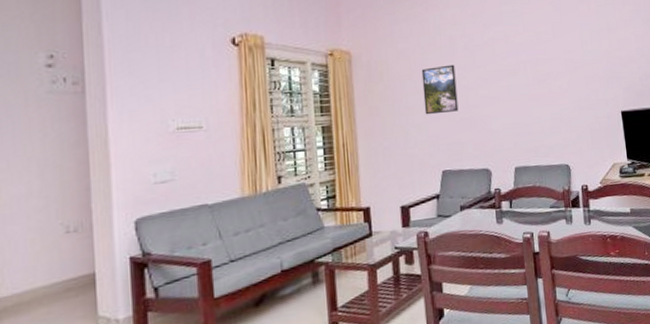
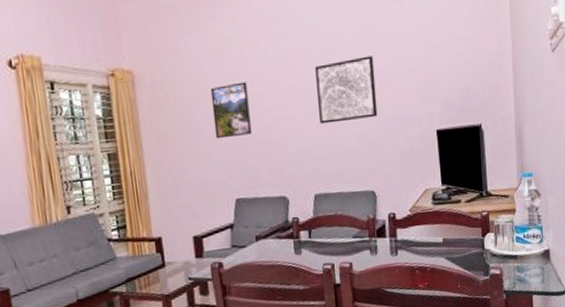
wall art: none [515,46,570,104] -> present [315,56,378,124]

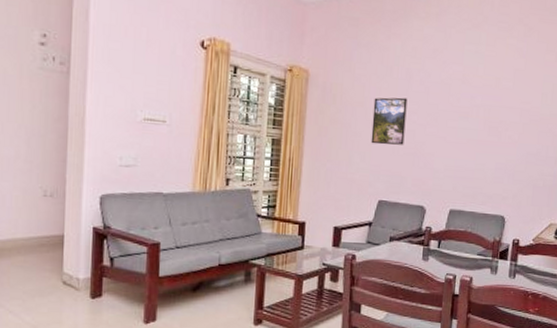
wall art: present [315,56,378,124] -> none [466,95,524,151]

